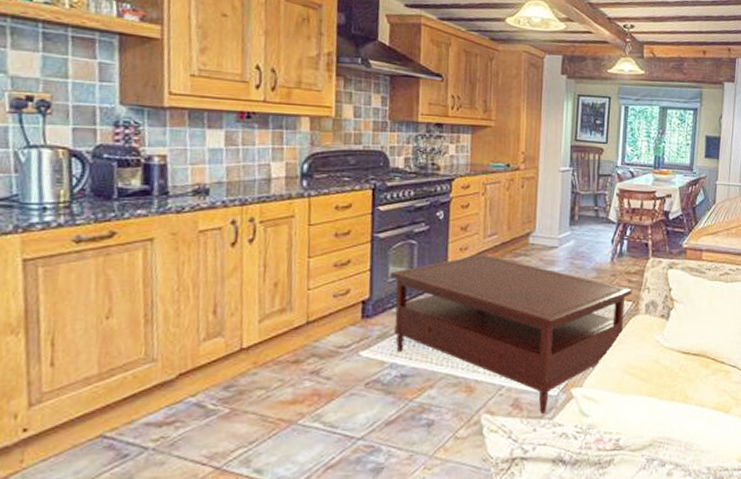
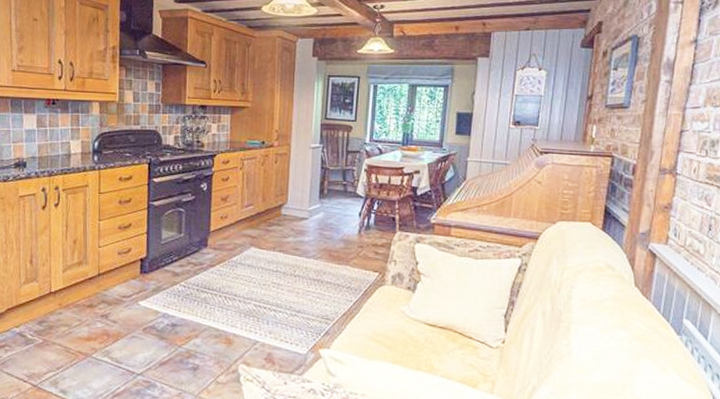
coffee table: present [390,254,632,415] -> none [163,222,379,370]

